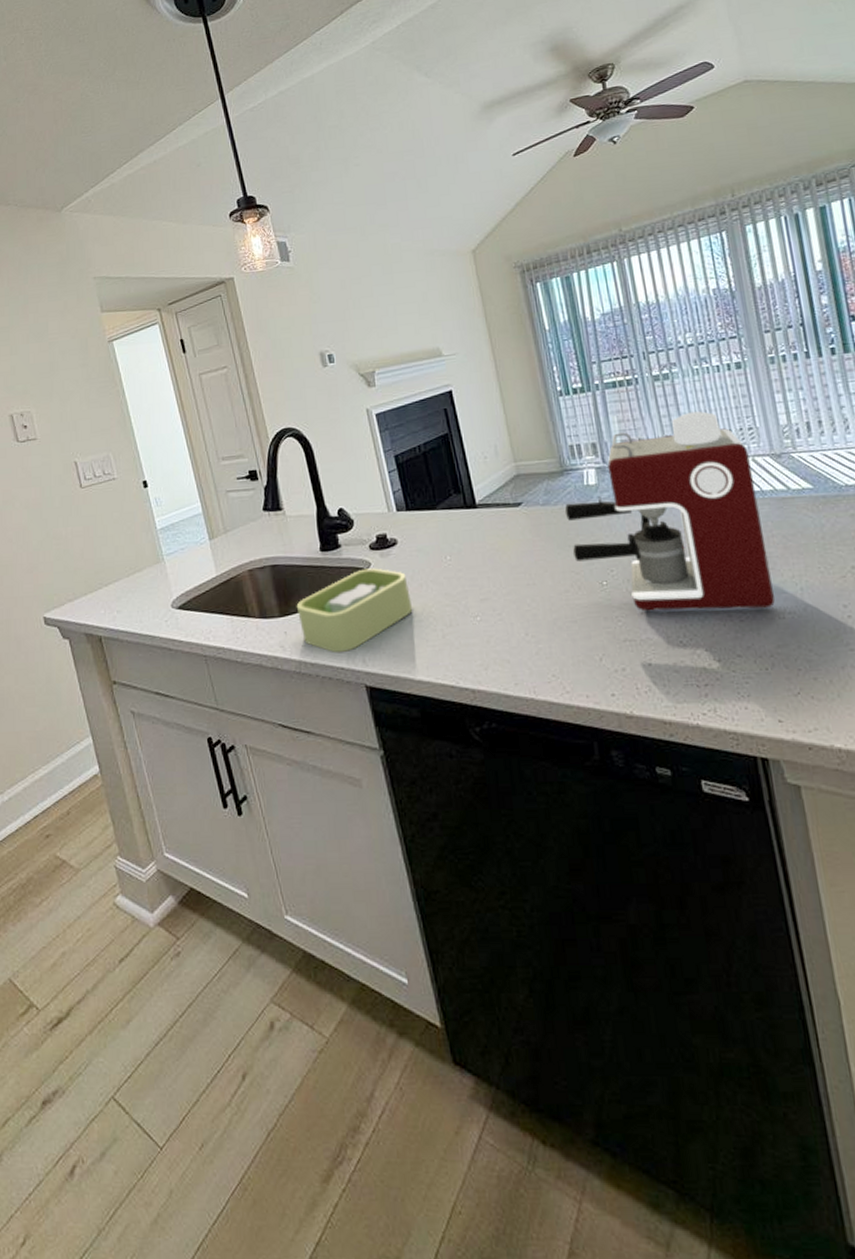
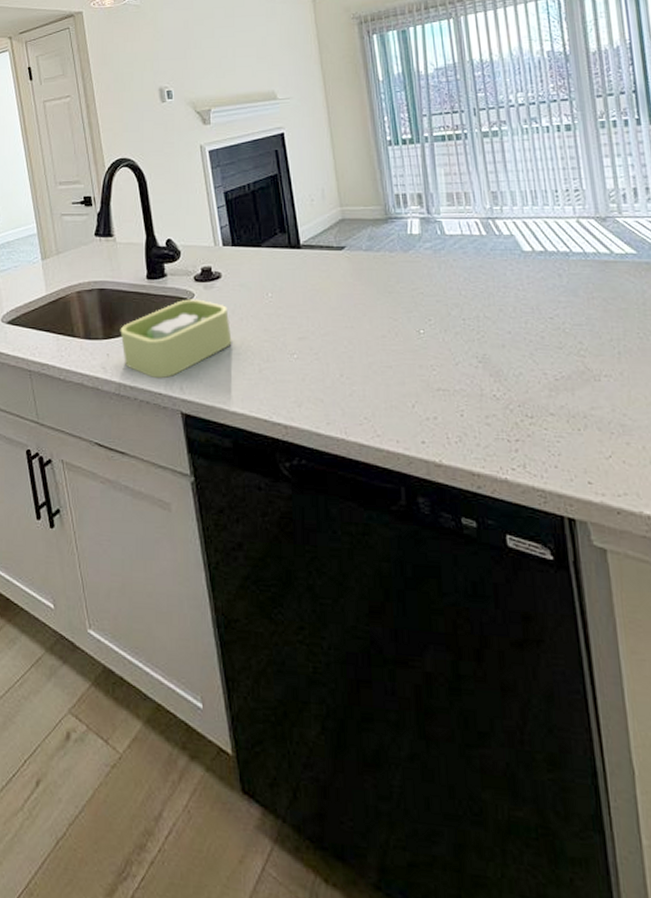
coffee maker: present [564,411,775,612] -> none [386,170,591,370]

